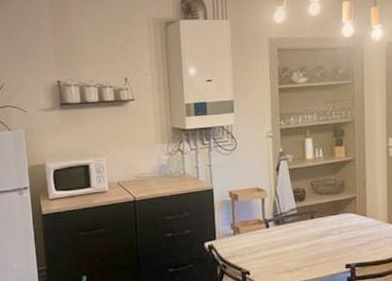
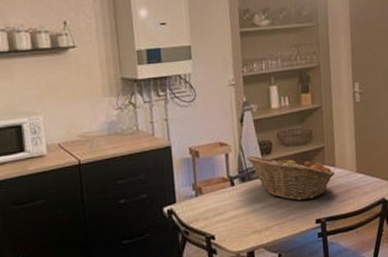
fruit basket: none [282,201,367,246] -> present [247,155,336,201]

